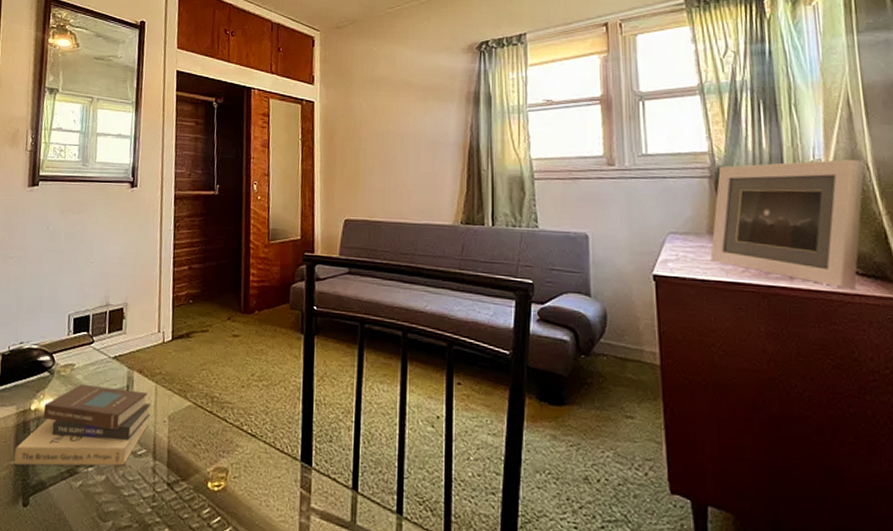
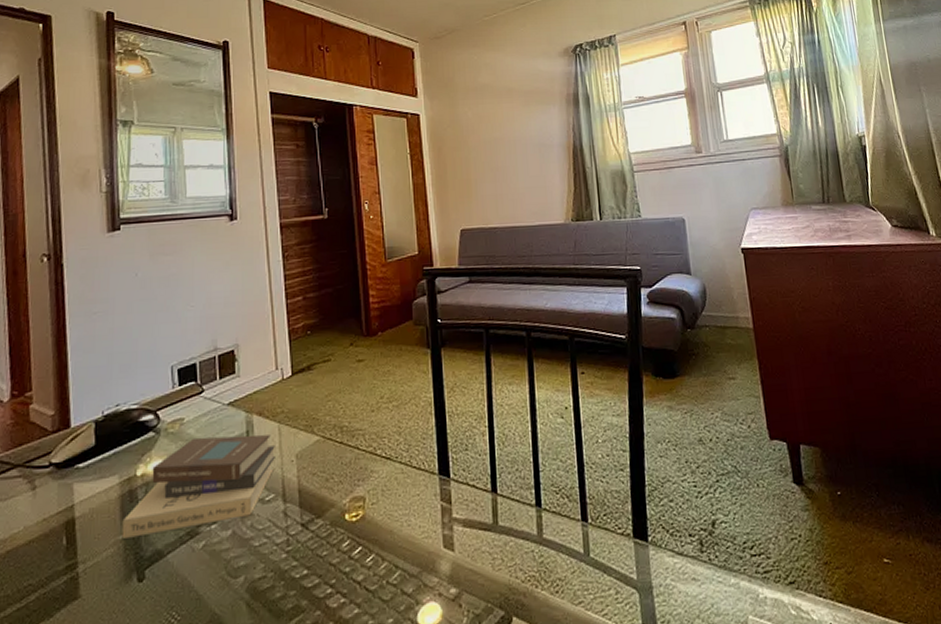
picture frame: present [710,158,865,289] -> none [785,129,897,241]

